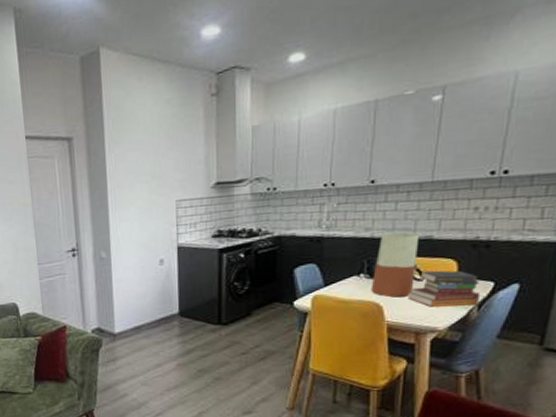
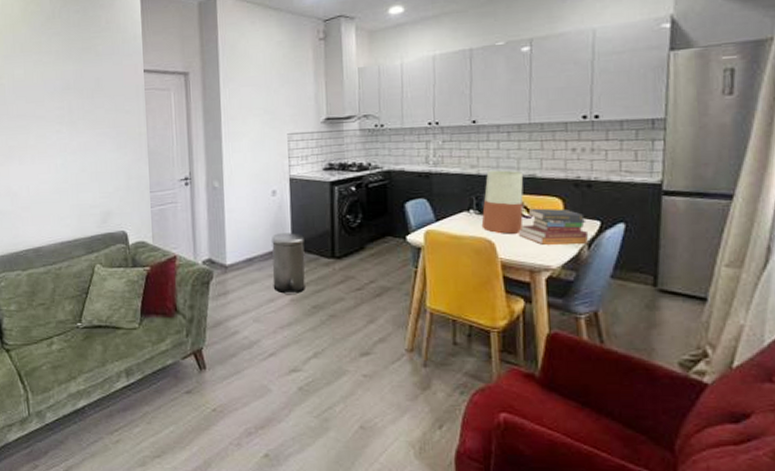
pedal bin: none [159,301,192,360] -> present [272,233,305,295]

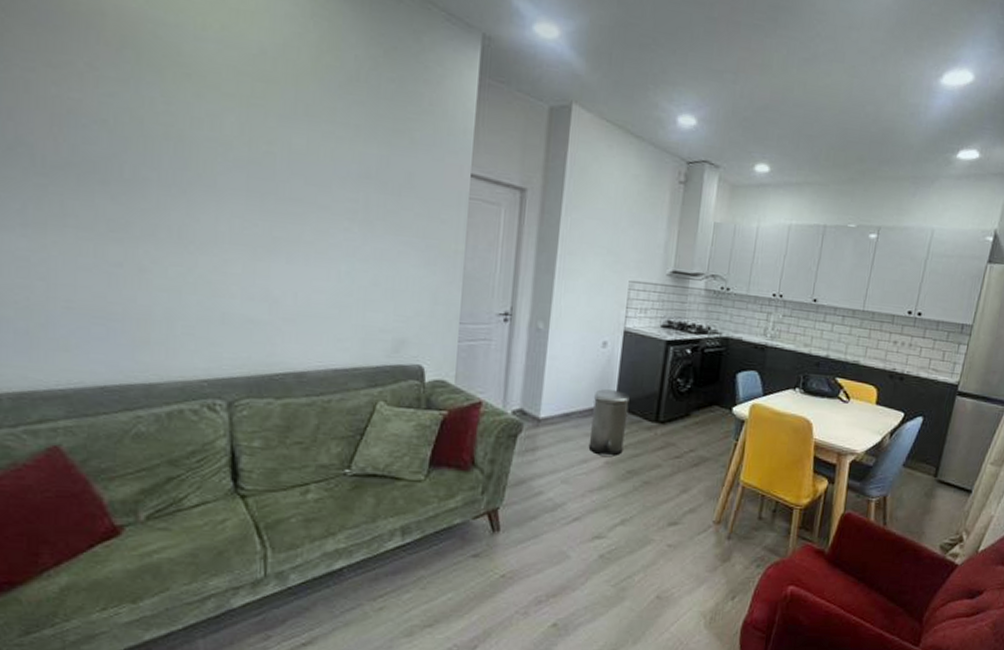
vase: present [481,170,524,234] -> none [803,351,849,417]
books: present [518,208,589,245] -> none [834,393,893,434]

